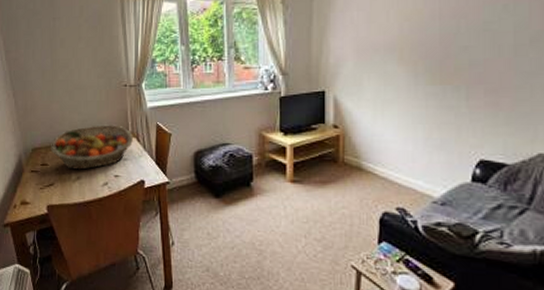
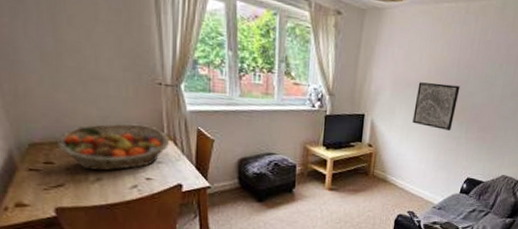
wall art: none [387,41,448,100] -> present [412,82,460,132]

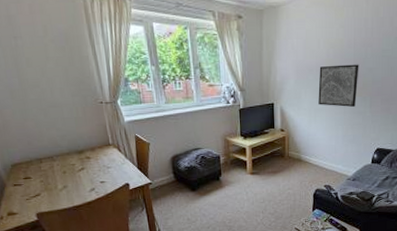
fruit basket: present [57,123,169,171] -> none [31,138,114,180]

